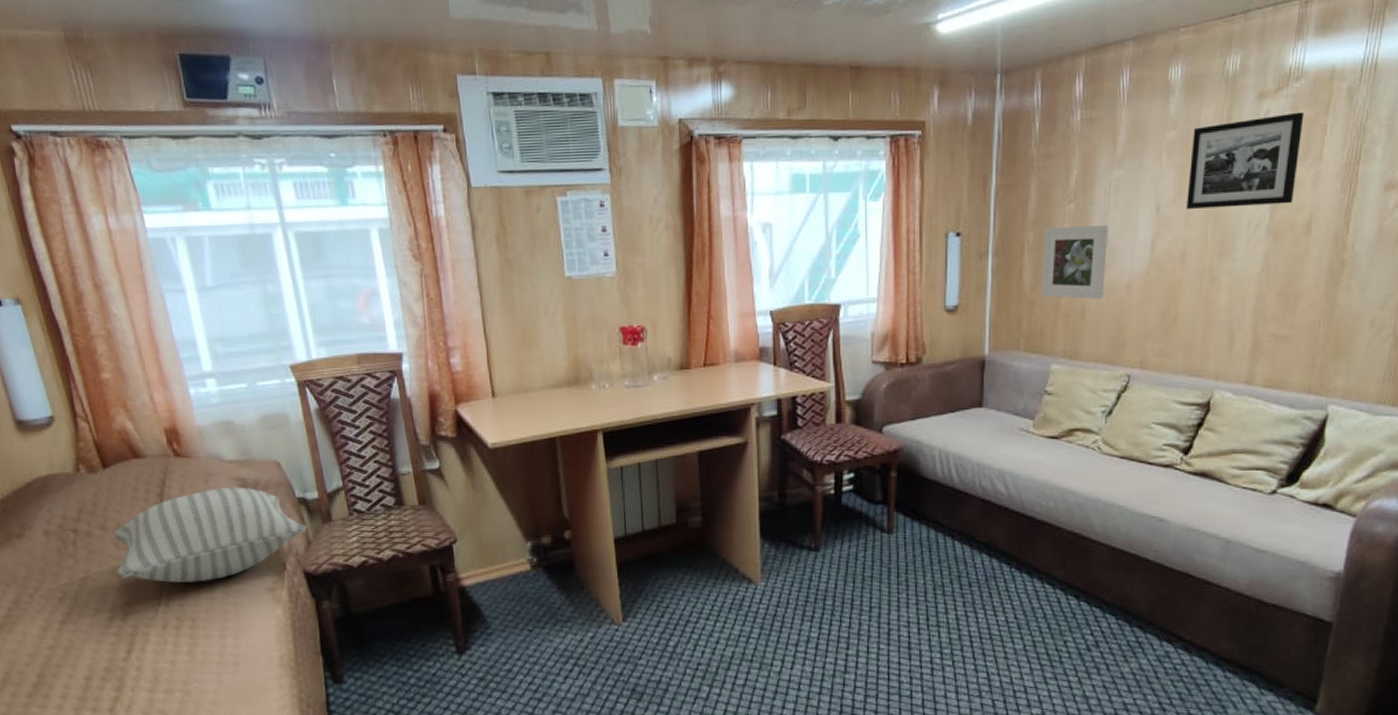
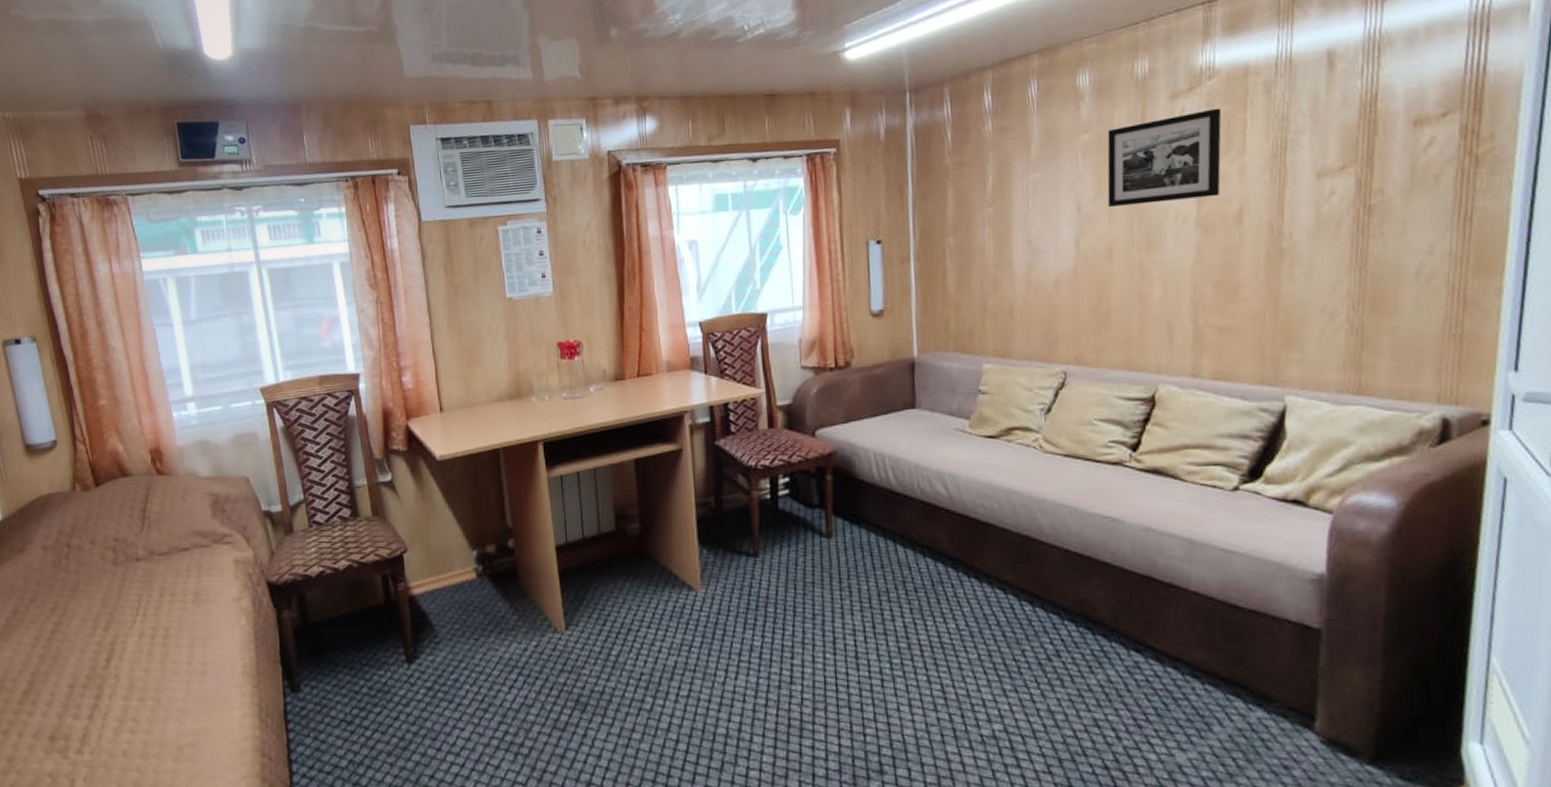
pillow: present [114,487,307,583] -> none [102,501,271,593]
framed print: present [1041,225,1108,300] -> none [965,226,1031,299]

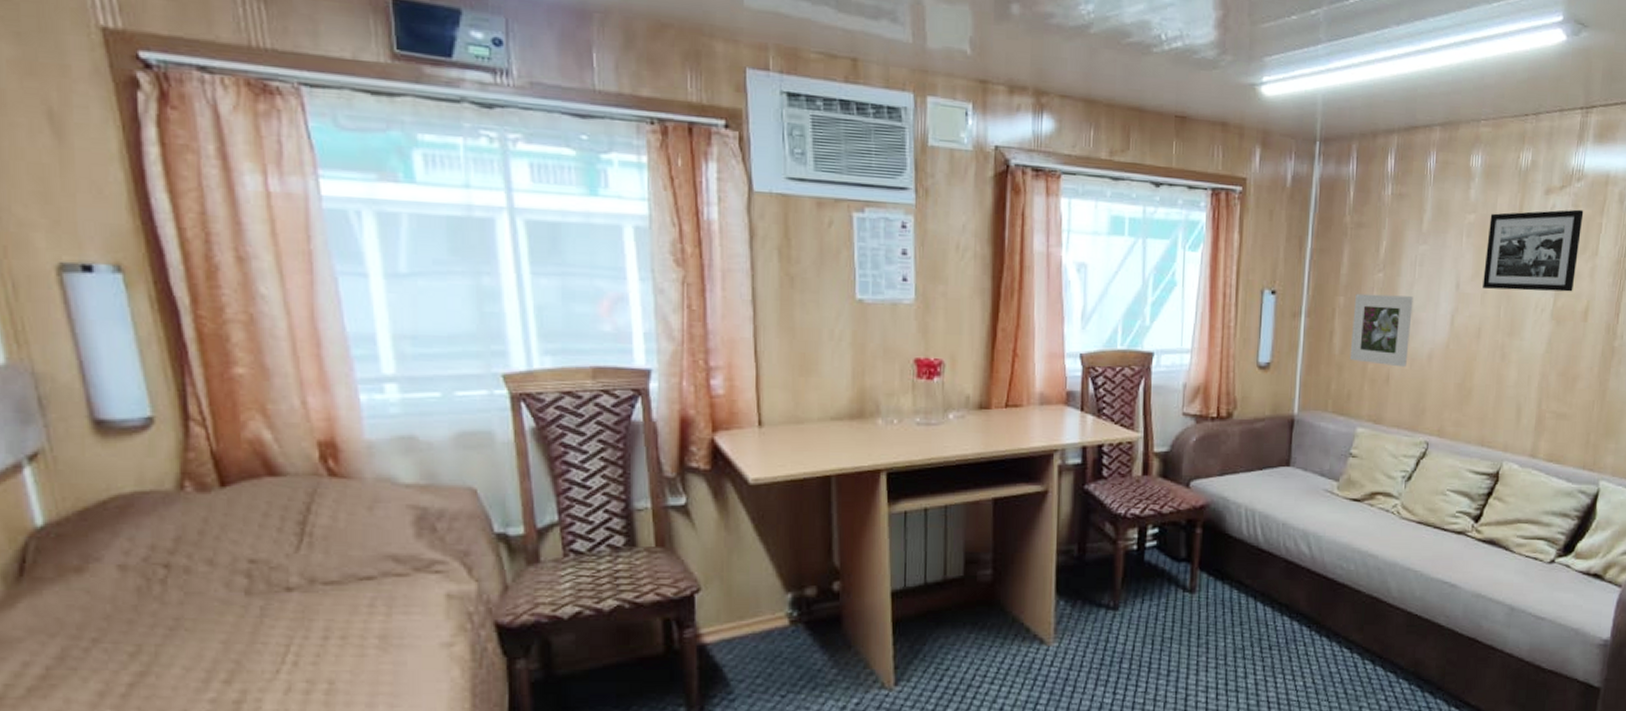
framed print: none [965,226,1031,299] -> present [1349,293,1413,368]

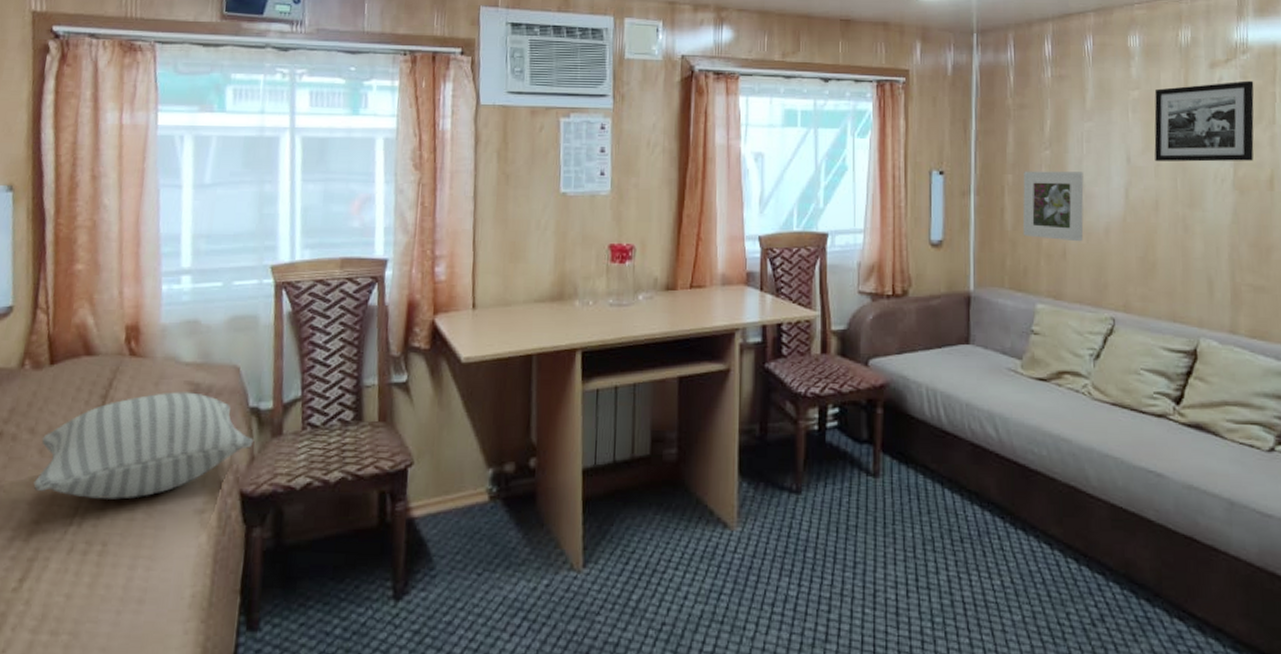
pillow: none [224,517,504,635] -> present [33,392,253,500]

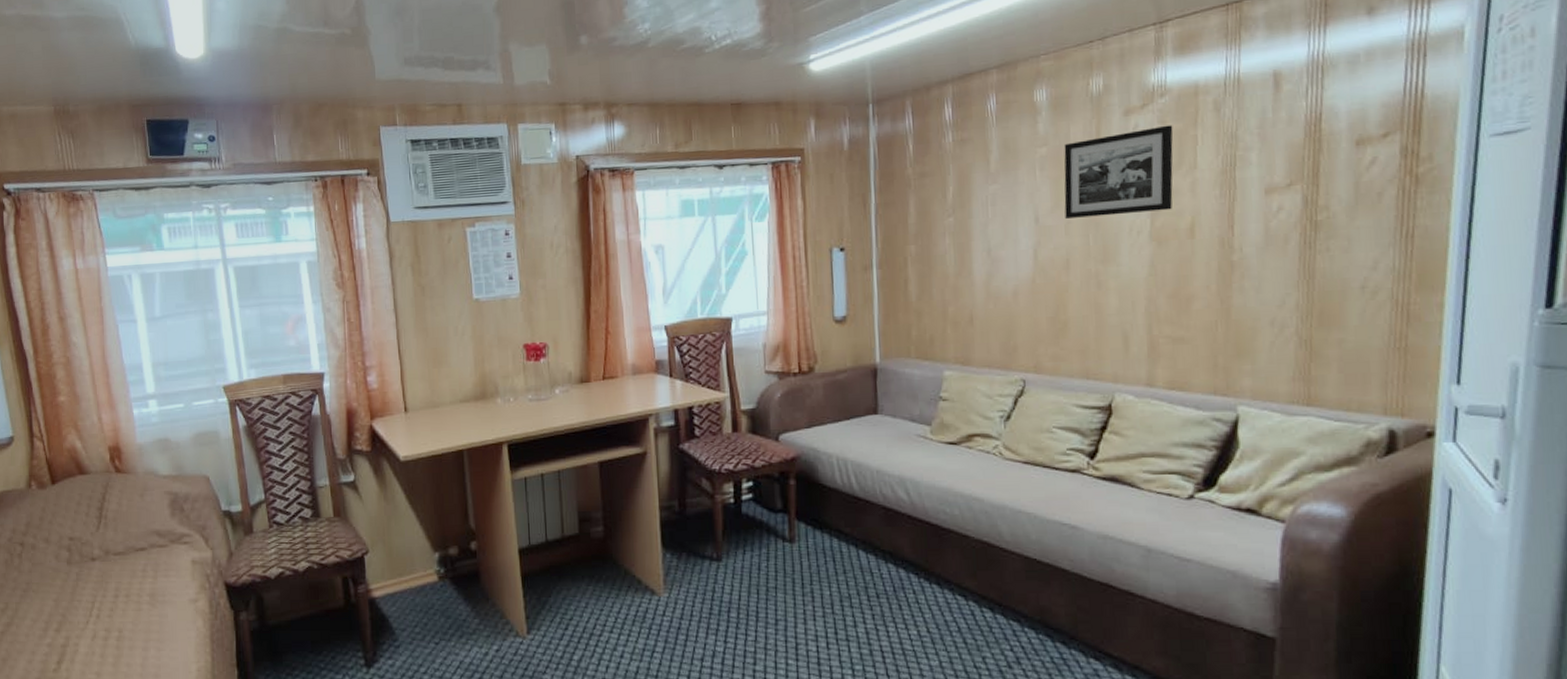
pillow: present [33,392,253,500] -> none [55,501,230,594]
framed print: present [1022,171,1084,242] -> none [926,236,991,307]

